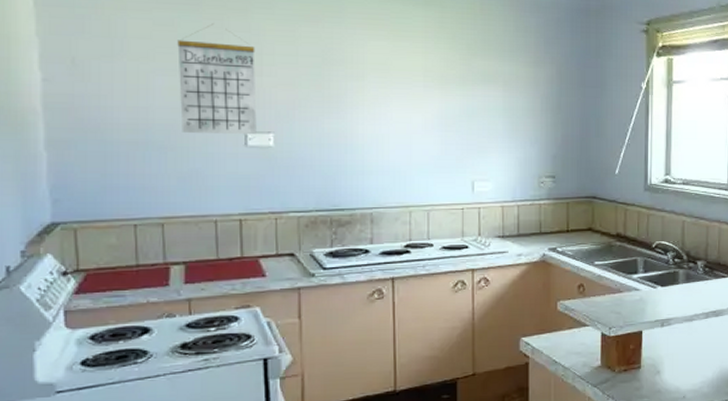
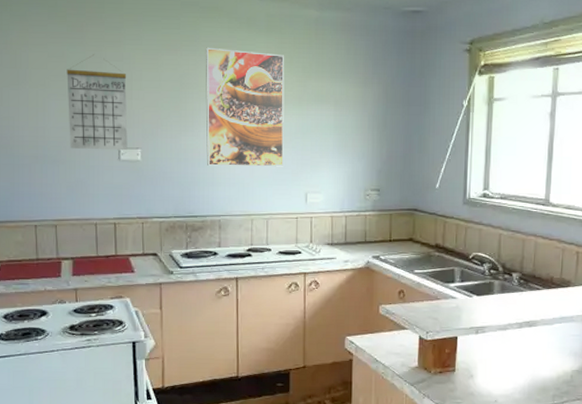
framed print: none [352,19,446,153] -> present [205,47,285,167]

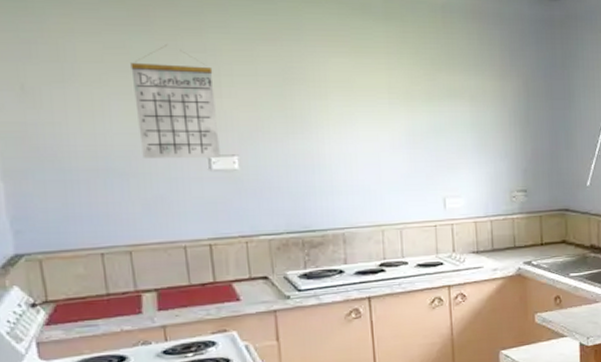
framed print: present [205,47,285,167] -> none [311,36,416,172]

